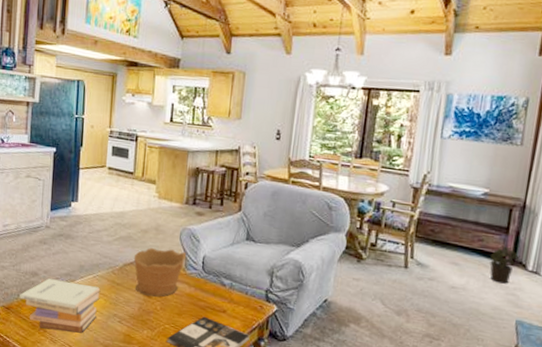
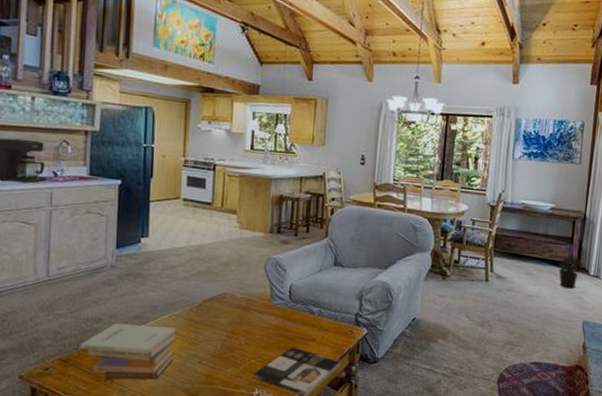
clay pot: present [133,248,187,297] -> none [214,281,273,333]

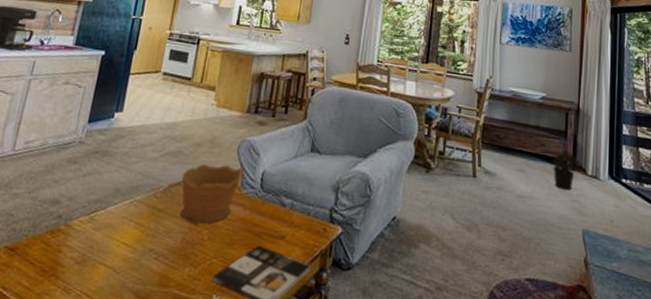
books: present [80,323,177,380] -> none [30,207,137,277]
clay pot: none [214,281,273,333] -> present [180,164,244,224]

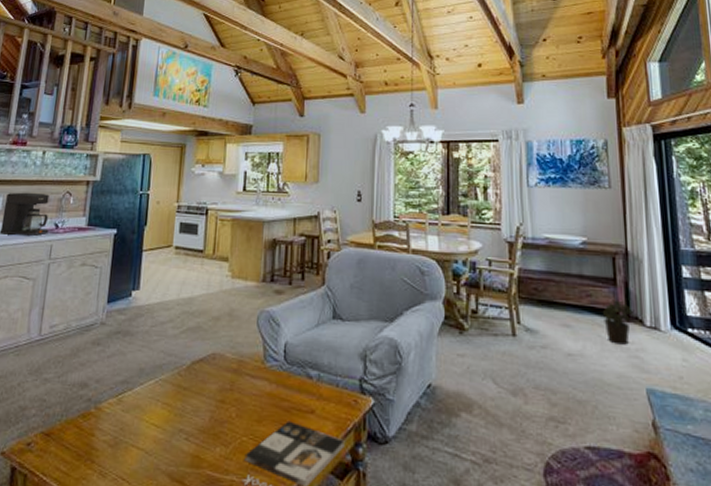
clay pot: present [180,164,244,224] -> none [203,338,266,402]

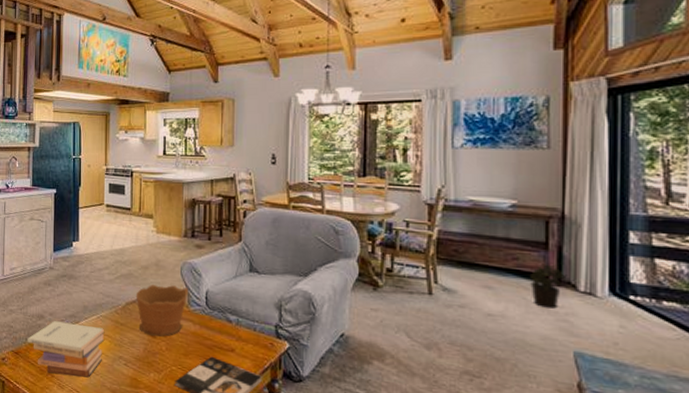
books: none [63,389,164,460] -> present [27,321,105,378]
clay pot: none [203,338,266,402] -> present [135,285,189,337]

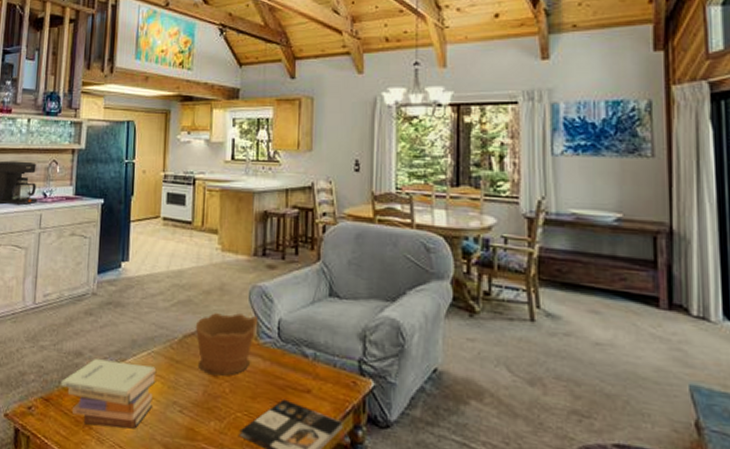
potted plant: present [530,263,571,309] -> none [640,284,683,336]

